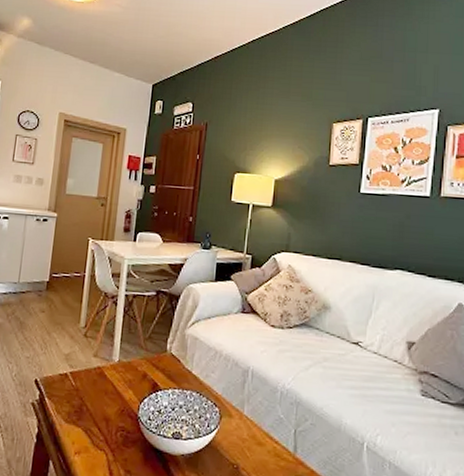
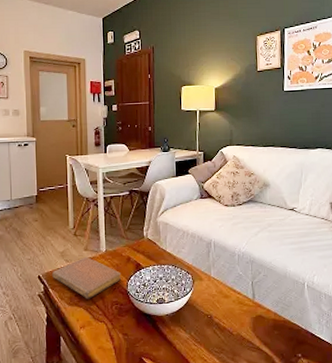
notebook: none [50,364,134,419] -> present [51,256,122,299]

